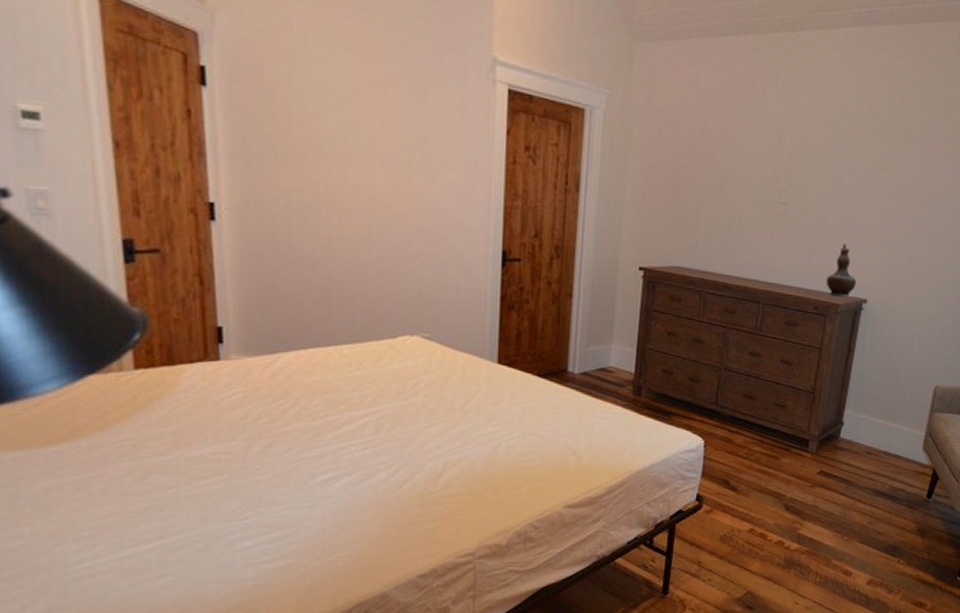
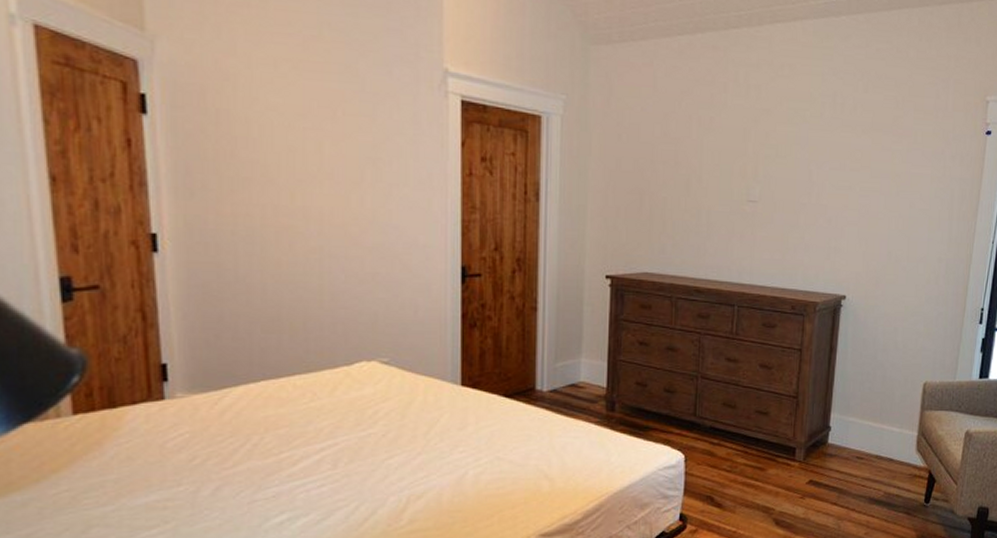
decorative vase: present [826,243,857,296] -> none [802,239,834,293]

